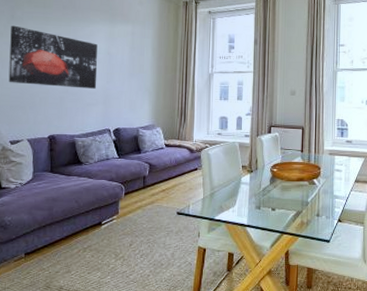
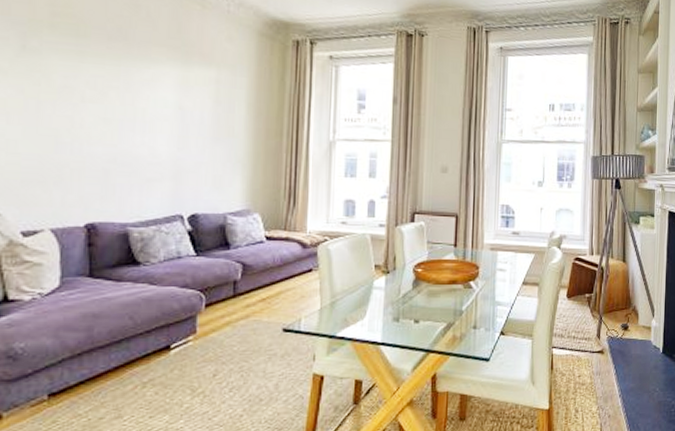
wall art: present [8,25,97,89] -> none [18,60,163,158]

